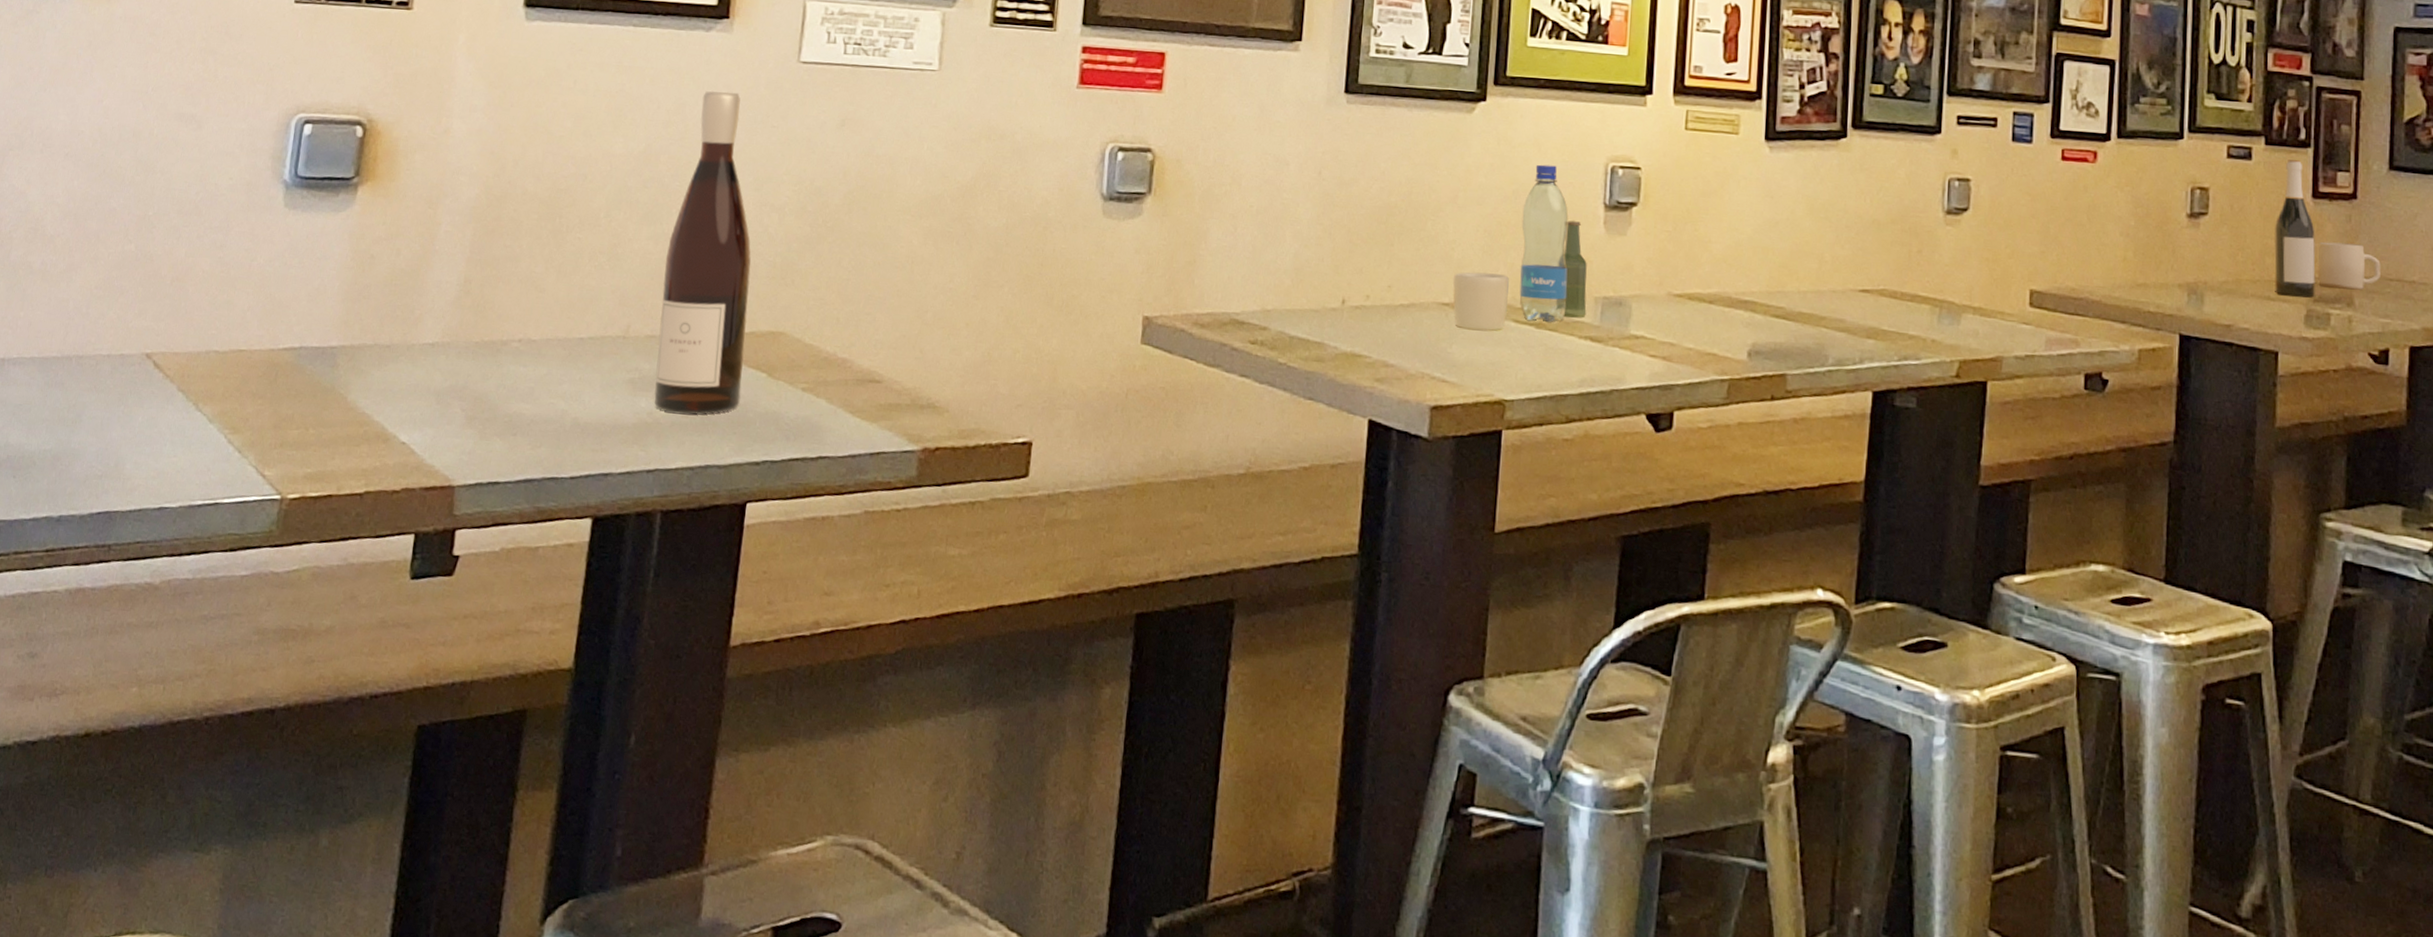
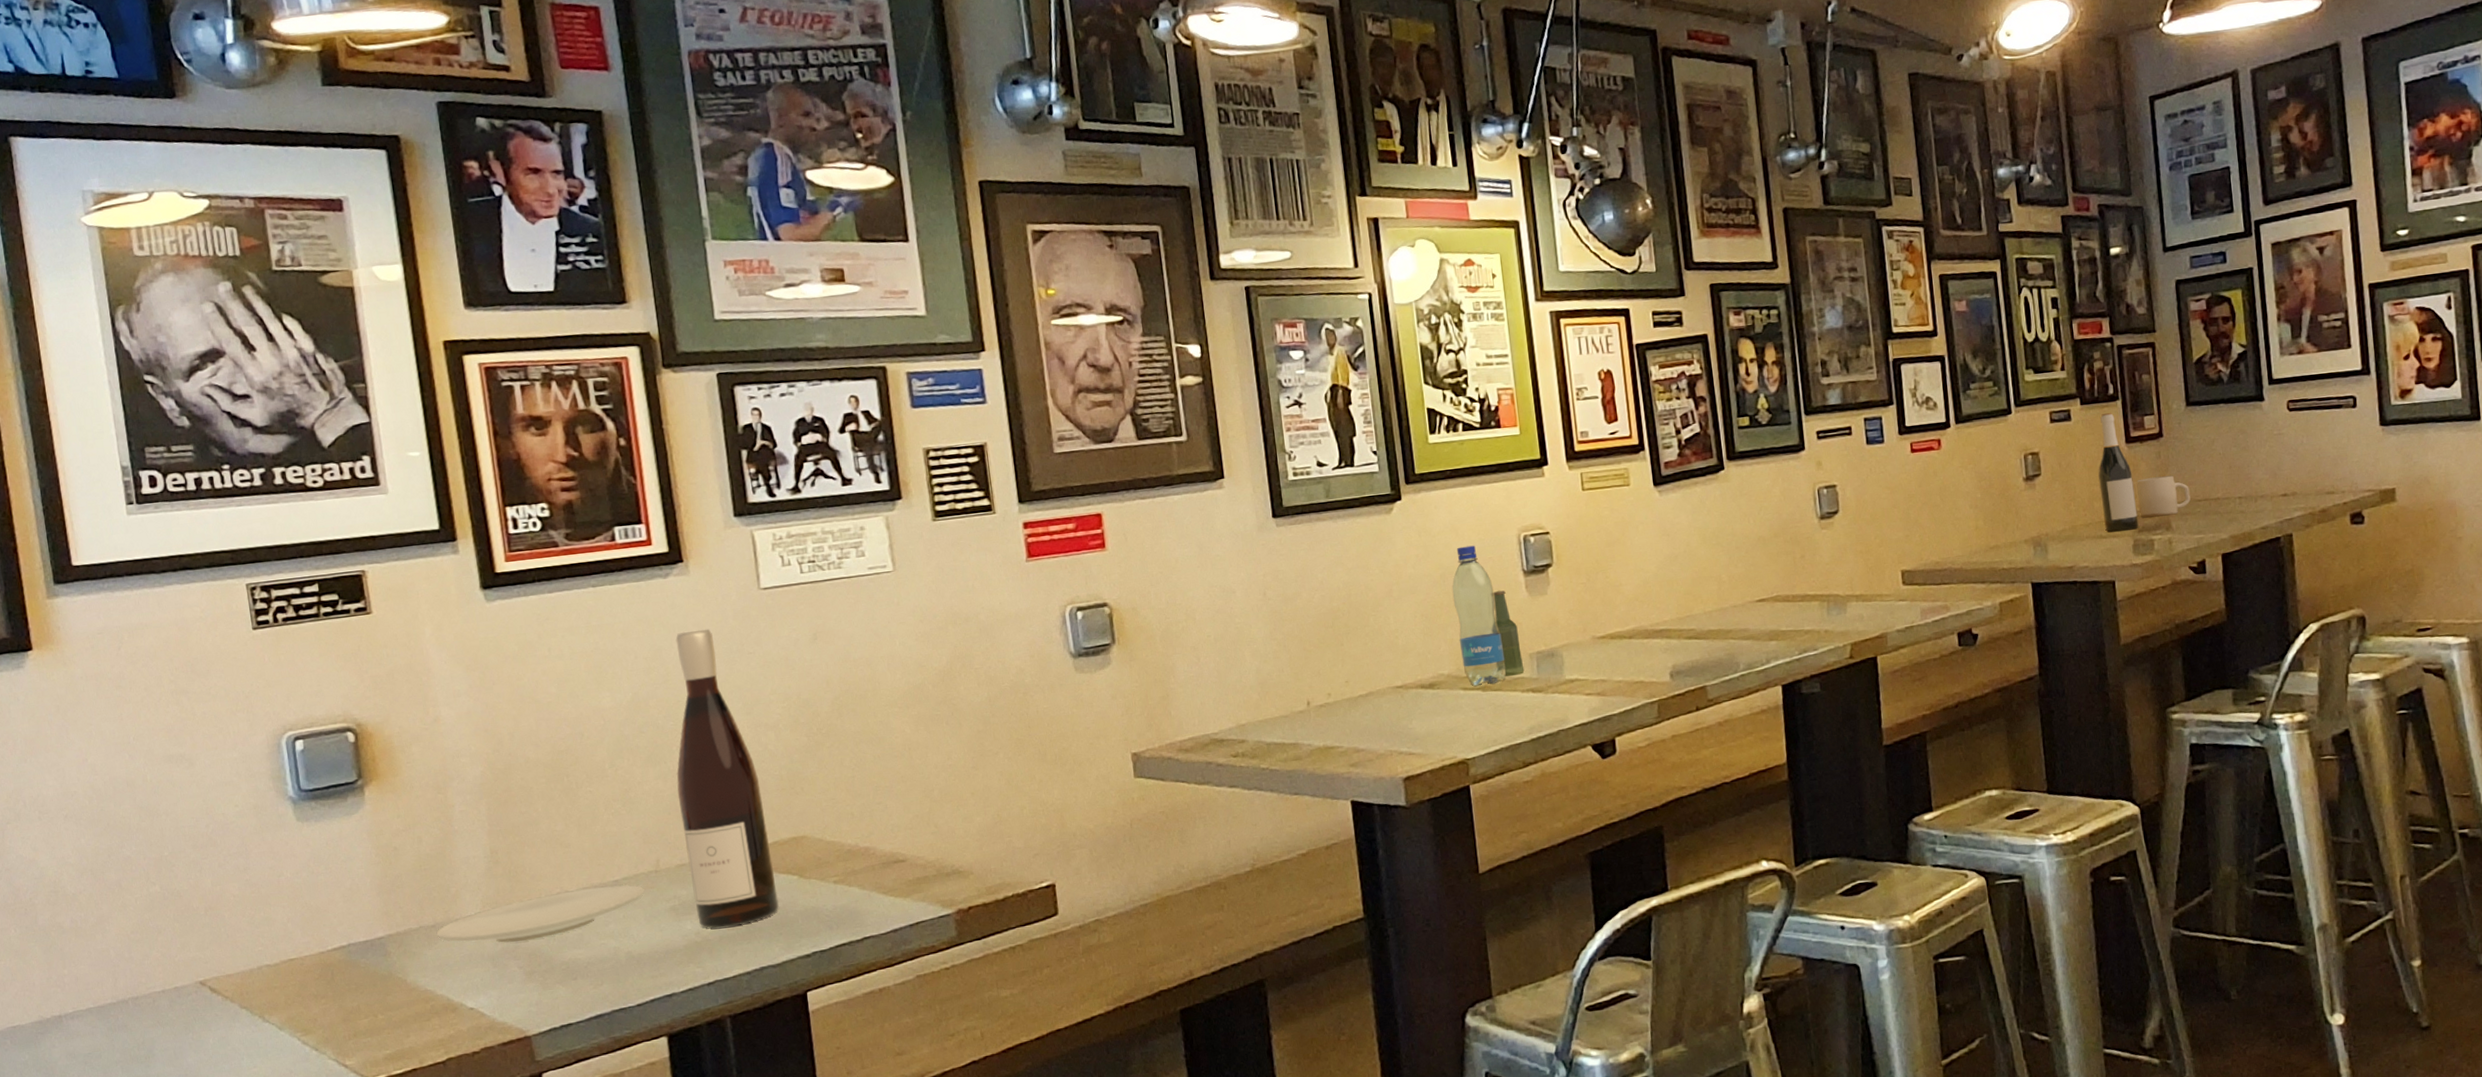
plate: none [389,339,608,383] -> present [436,885,645,943]
cup: present [1452,272,1509,331] -> none [1401,650,1456,706]

